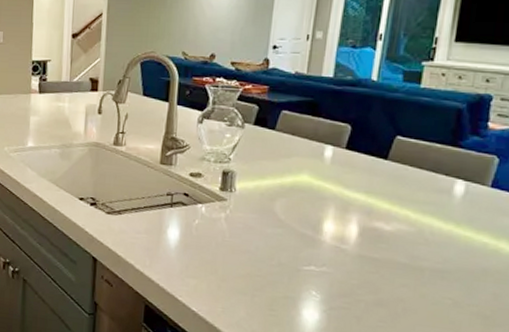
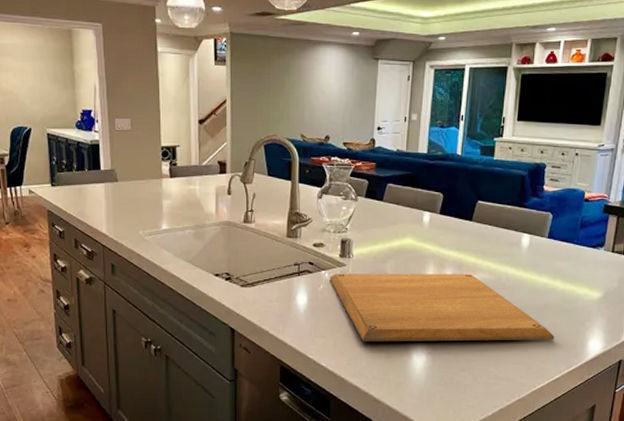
chopping board: none [206,208,495,314] -> present [329,273,555,342]

